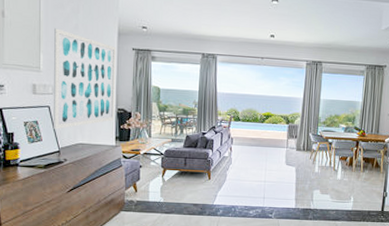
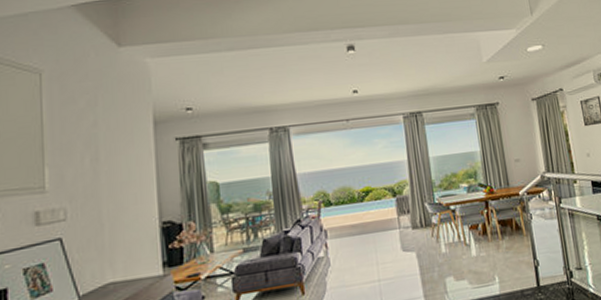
wall art: present [52,28,117,129] -> none [64,130,159,270]

